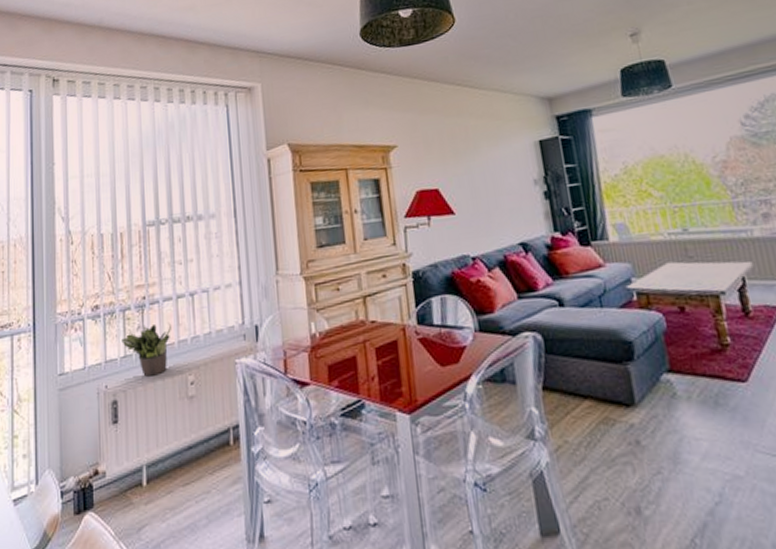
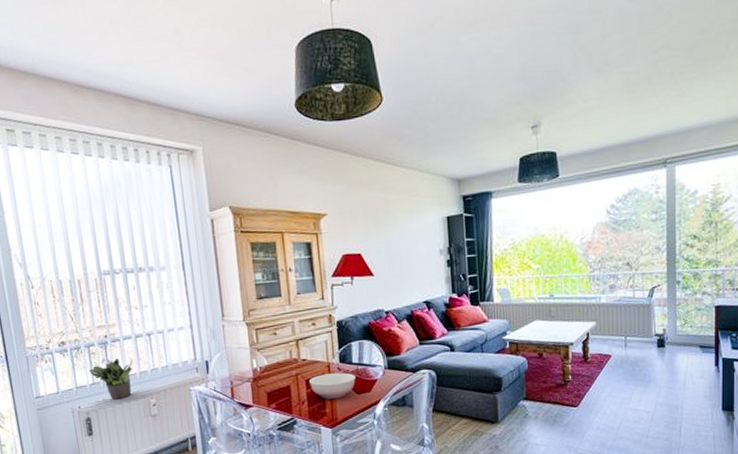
bowl: none [380,337,439,374] -> present [309,372,356,399]

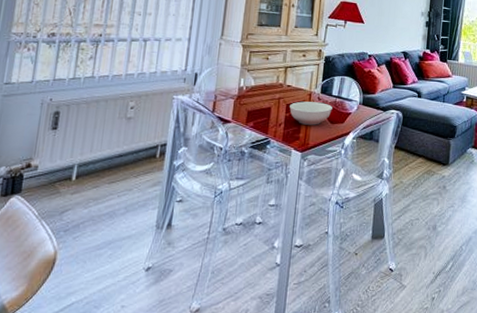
potted plant: present [89,356,133,400] -> none [72,56,122,98]

